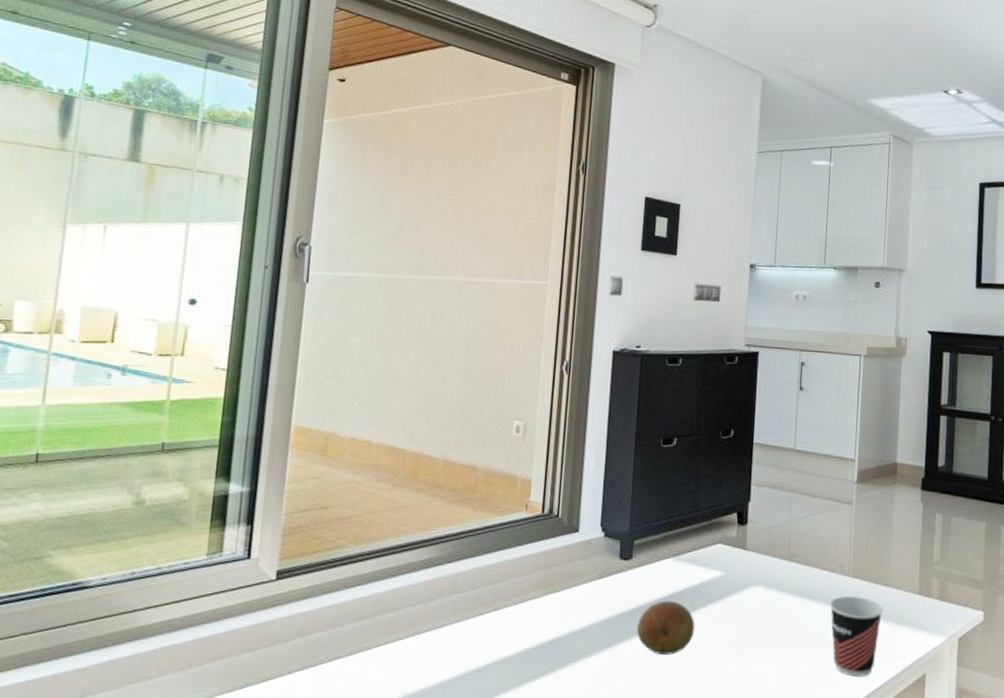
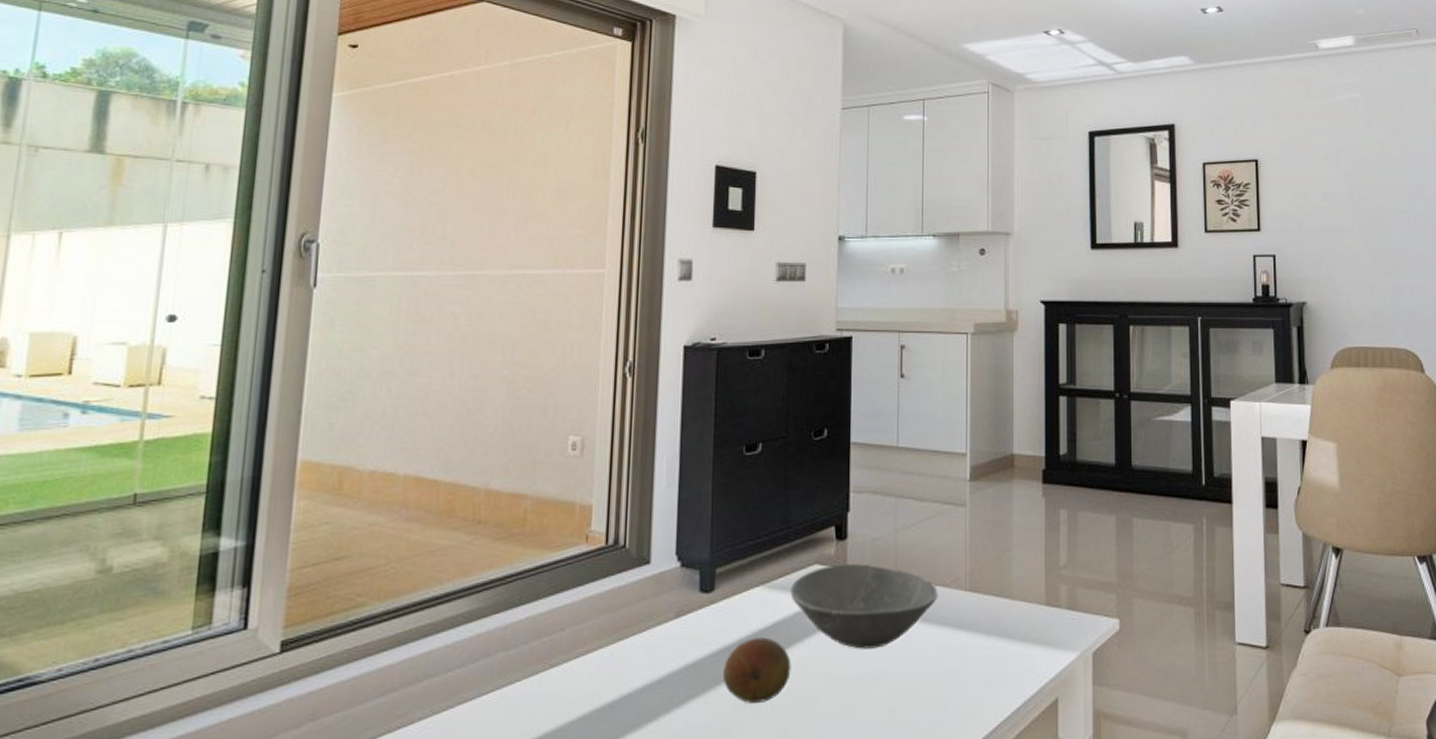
bowl: none [696,545,825,619] -> present [790,564,938,649]
cup: present [829,596,883,677] -> none [945,614,1006,709]

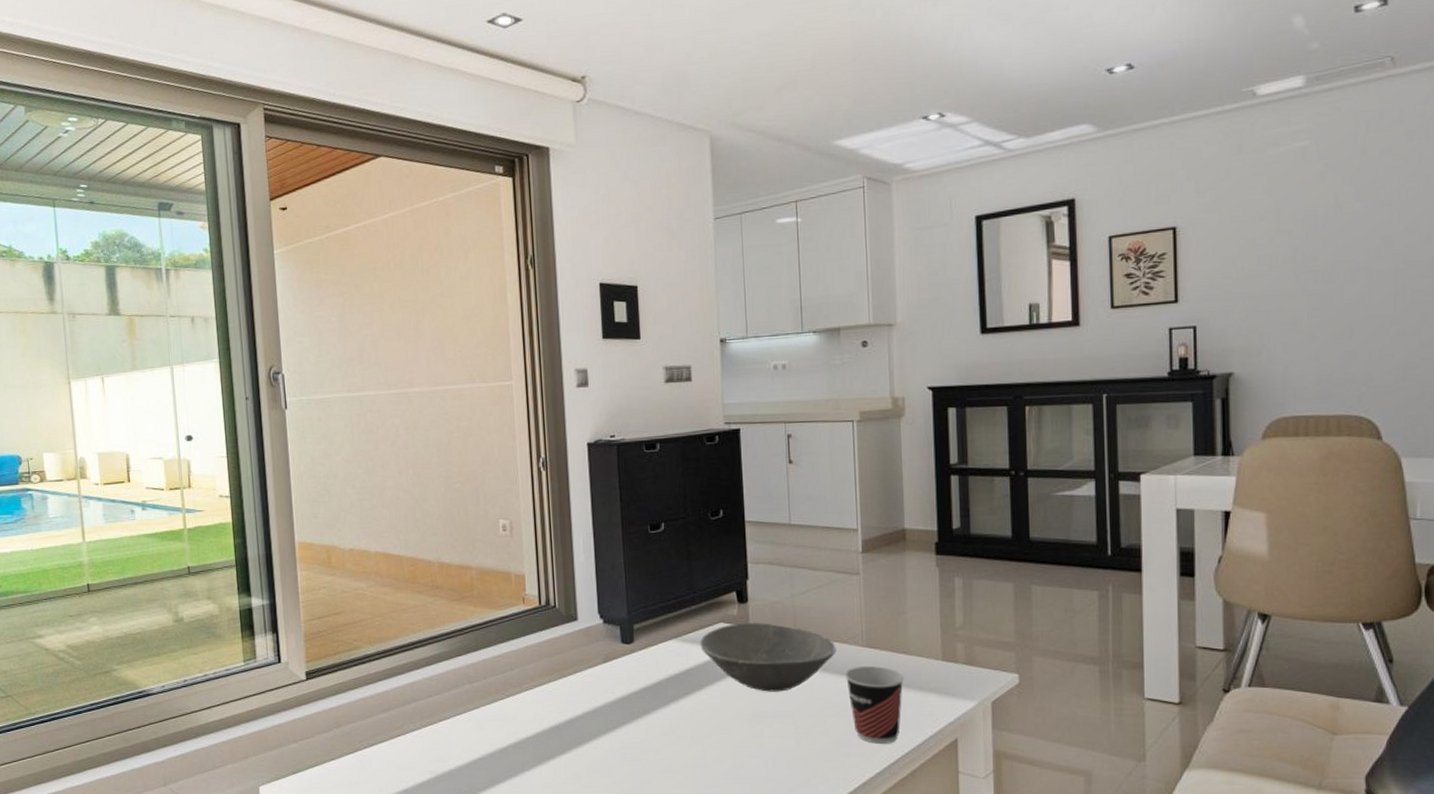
fruit: present [722,637,791,703] -> none [647,680,706,730]
cup: none [945,614,1006,709] -> present [844,666,904,744]

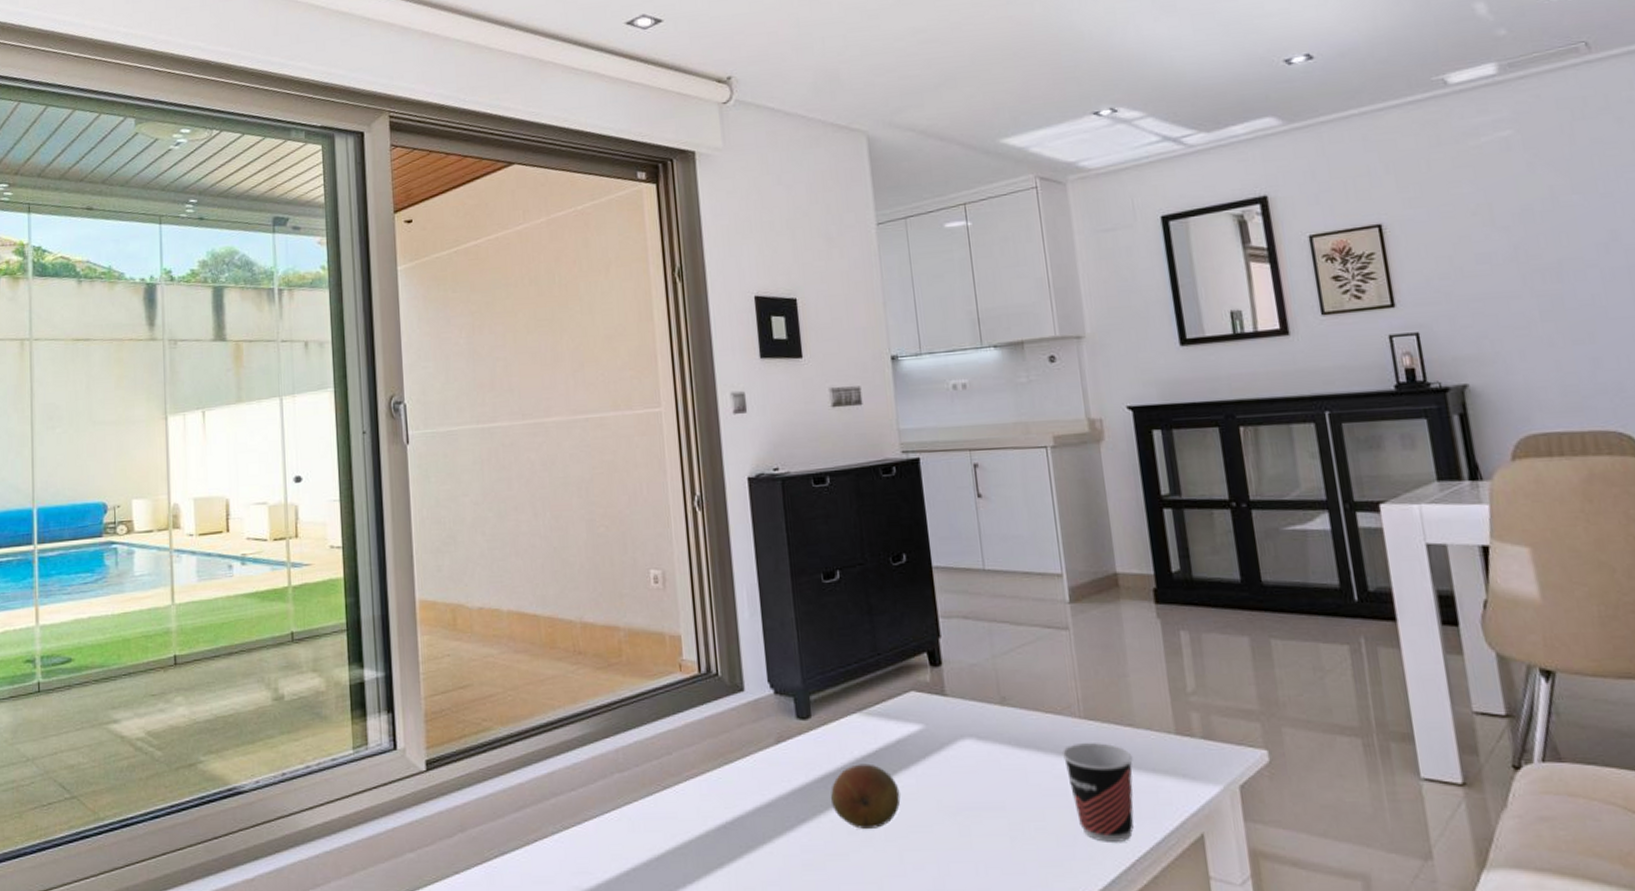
fruit: none [647,680,706,730] -> present [830,763,901,829]
bowl: present [700,623,837,692] -> none [888,690,1050,778]

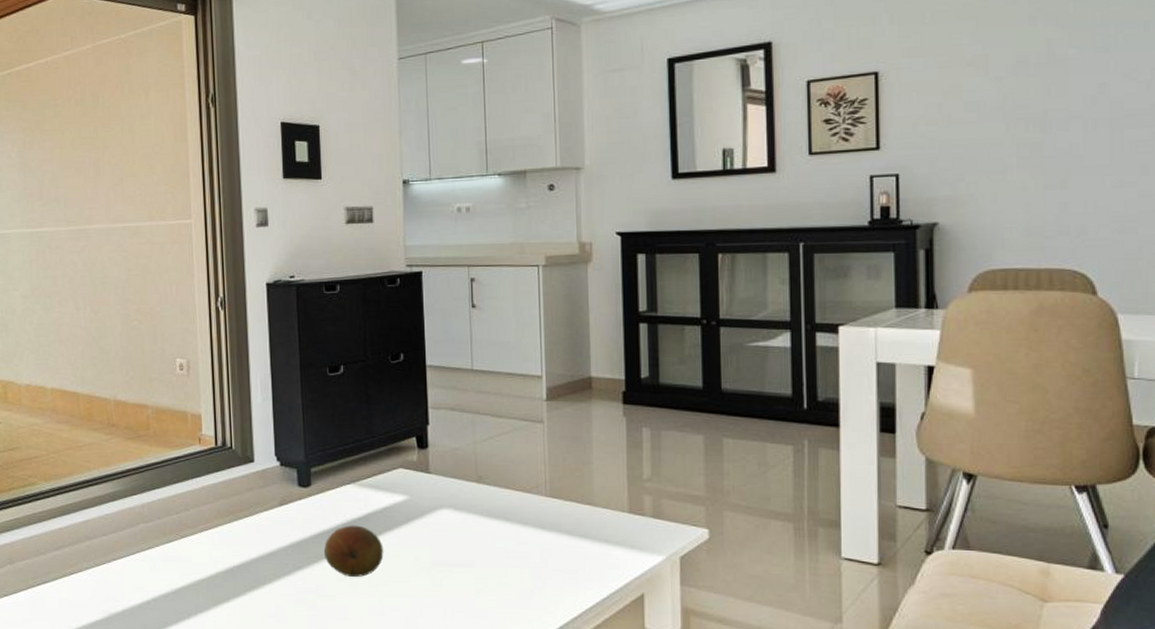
cup: present [1061,743,1134,842] -> none [527,517,589,597]

